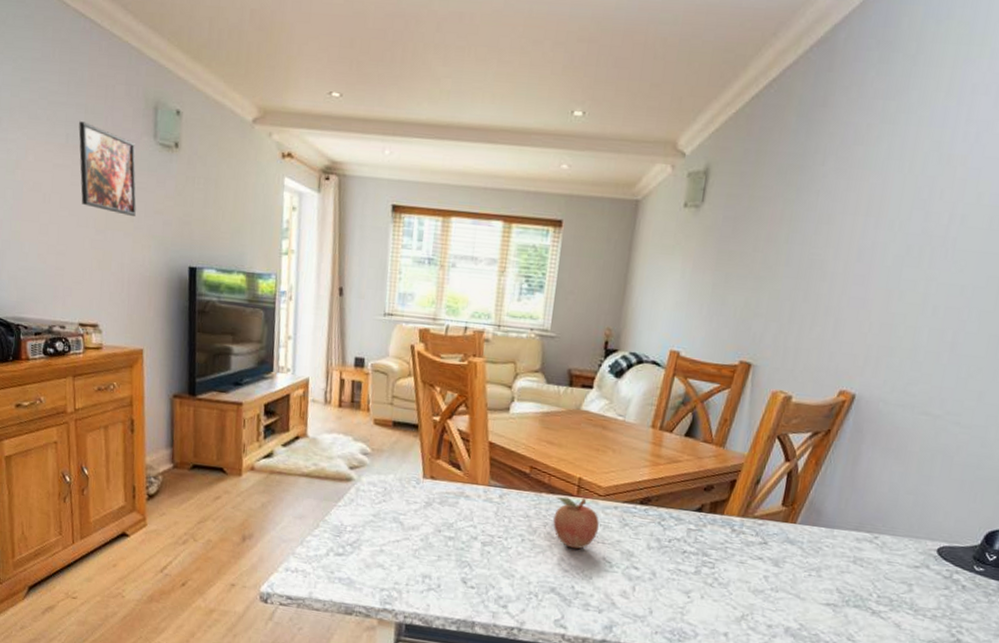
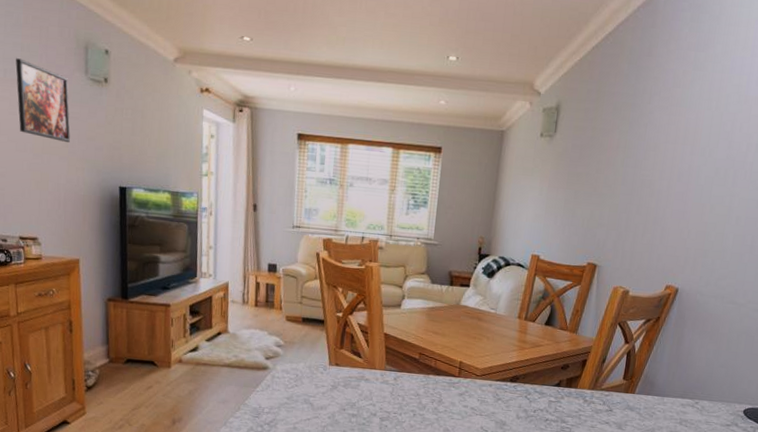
fruit: present [553,496,599,549] -> none [439,377,477,421]

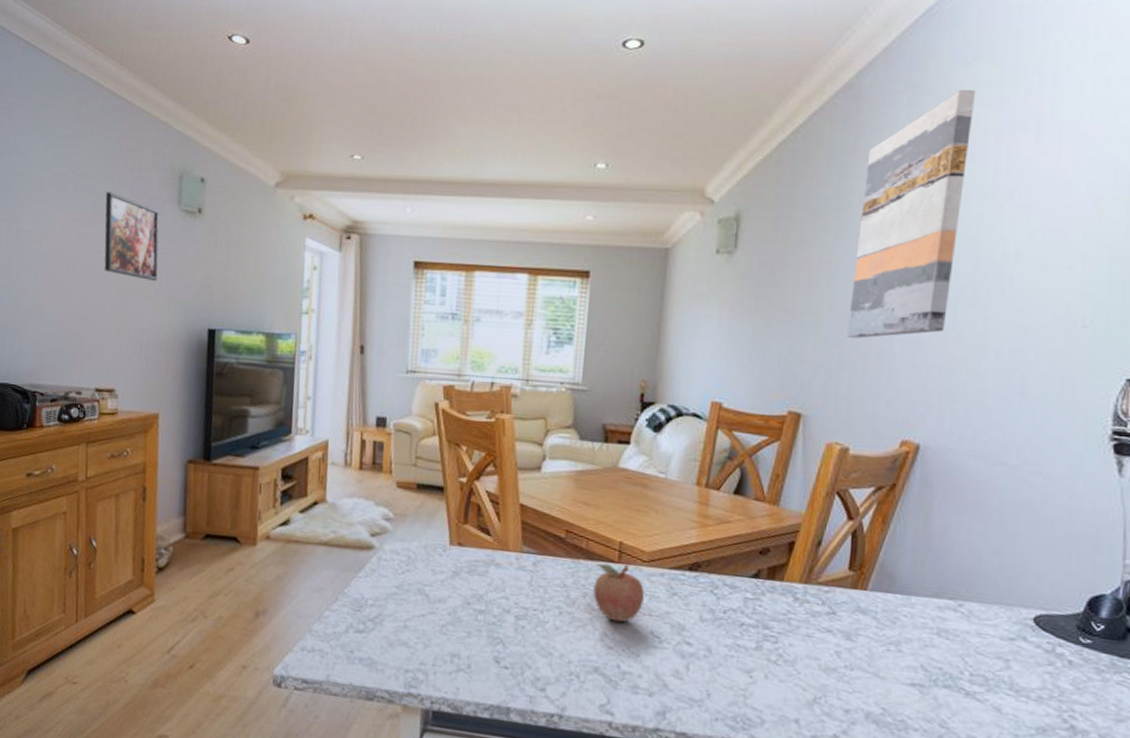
fruit: none [439,377,477,421] -> present [593,563,644,623]
wall art: none [633,11,741,208] -> present [847,90,976,338]

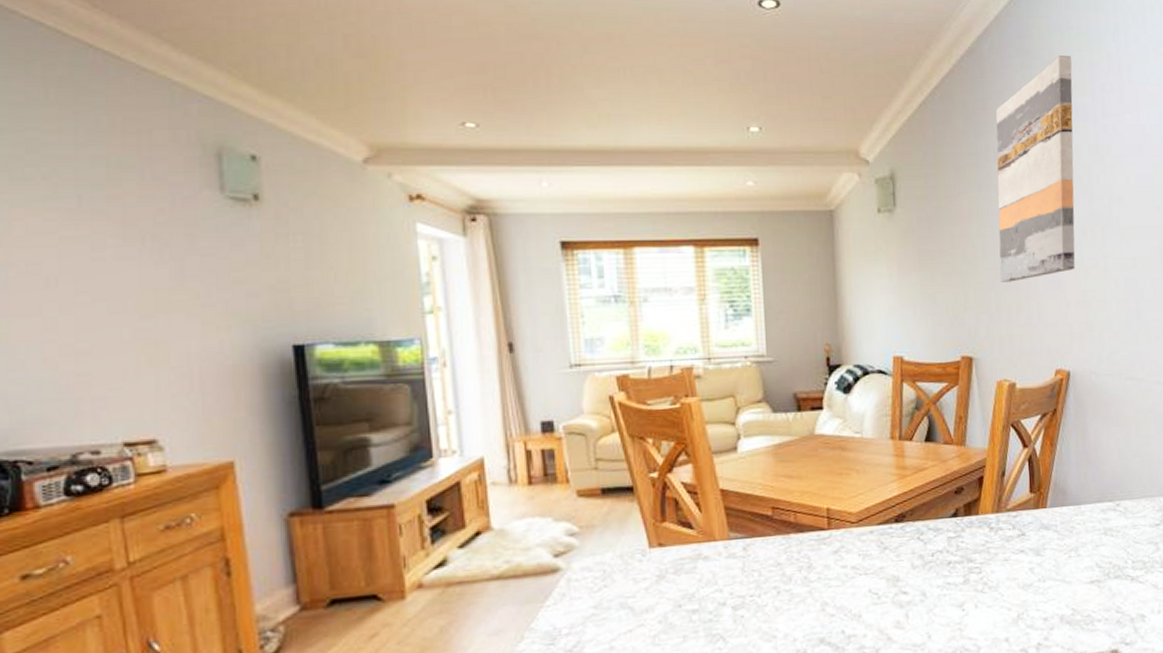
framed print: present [104,192,160,281] -> none [98,178,202,291]
fruit: present [593,563,644,623] -> none [805,529,858,589]

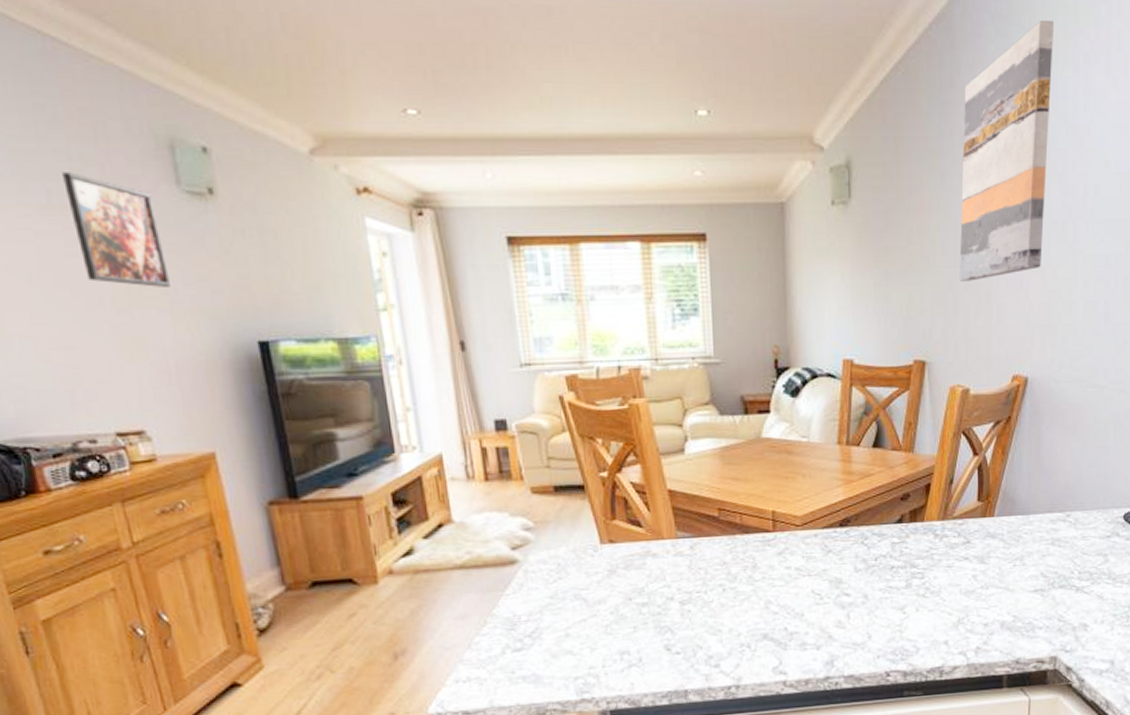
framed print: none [98,178,202,291] -> present [62,172,170,287]

